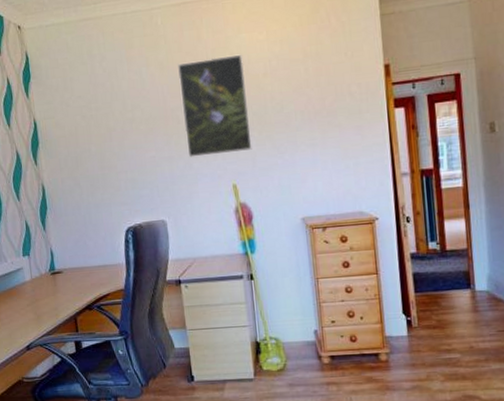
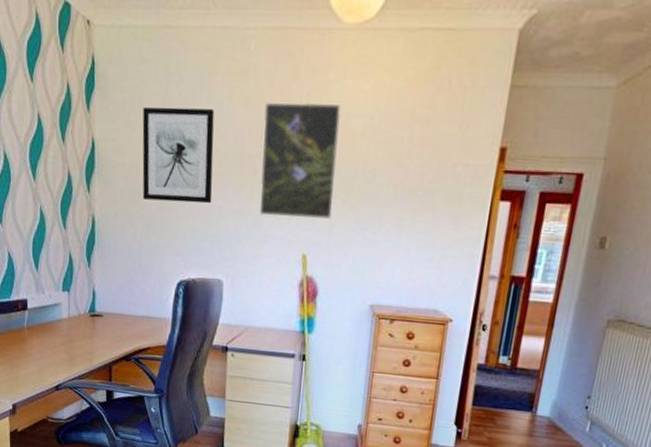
wall art: none [74,78,146,163] -> present [142,107,215,204]

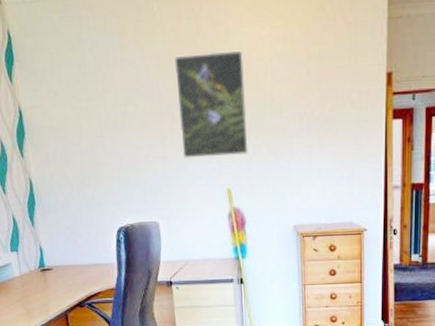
wall art: present [142,107,215,204] -> none [62,68,139,158]

